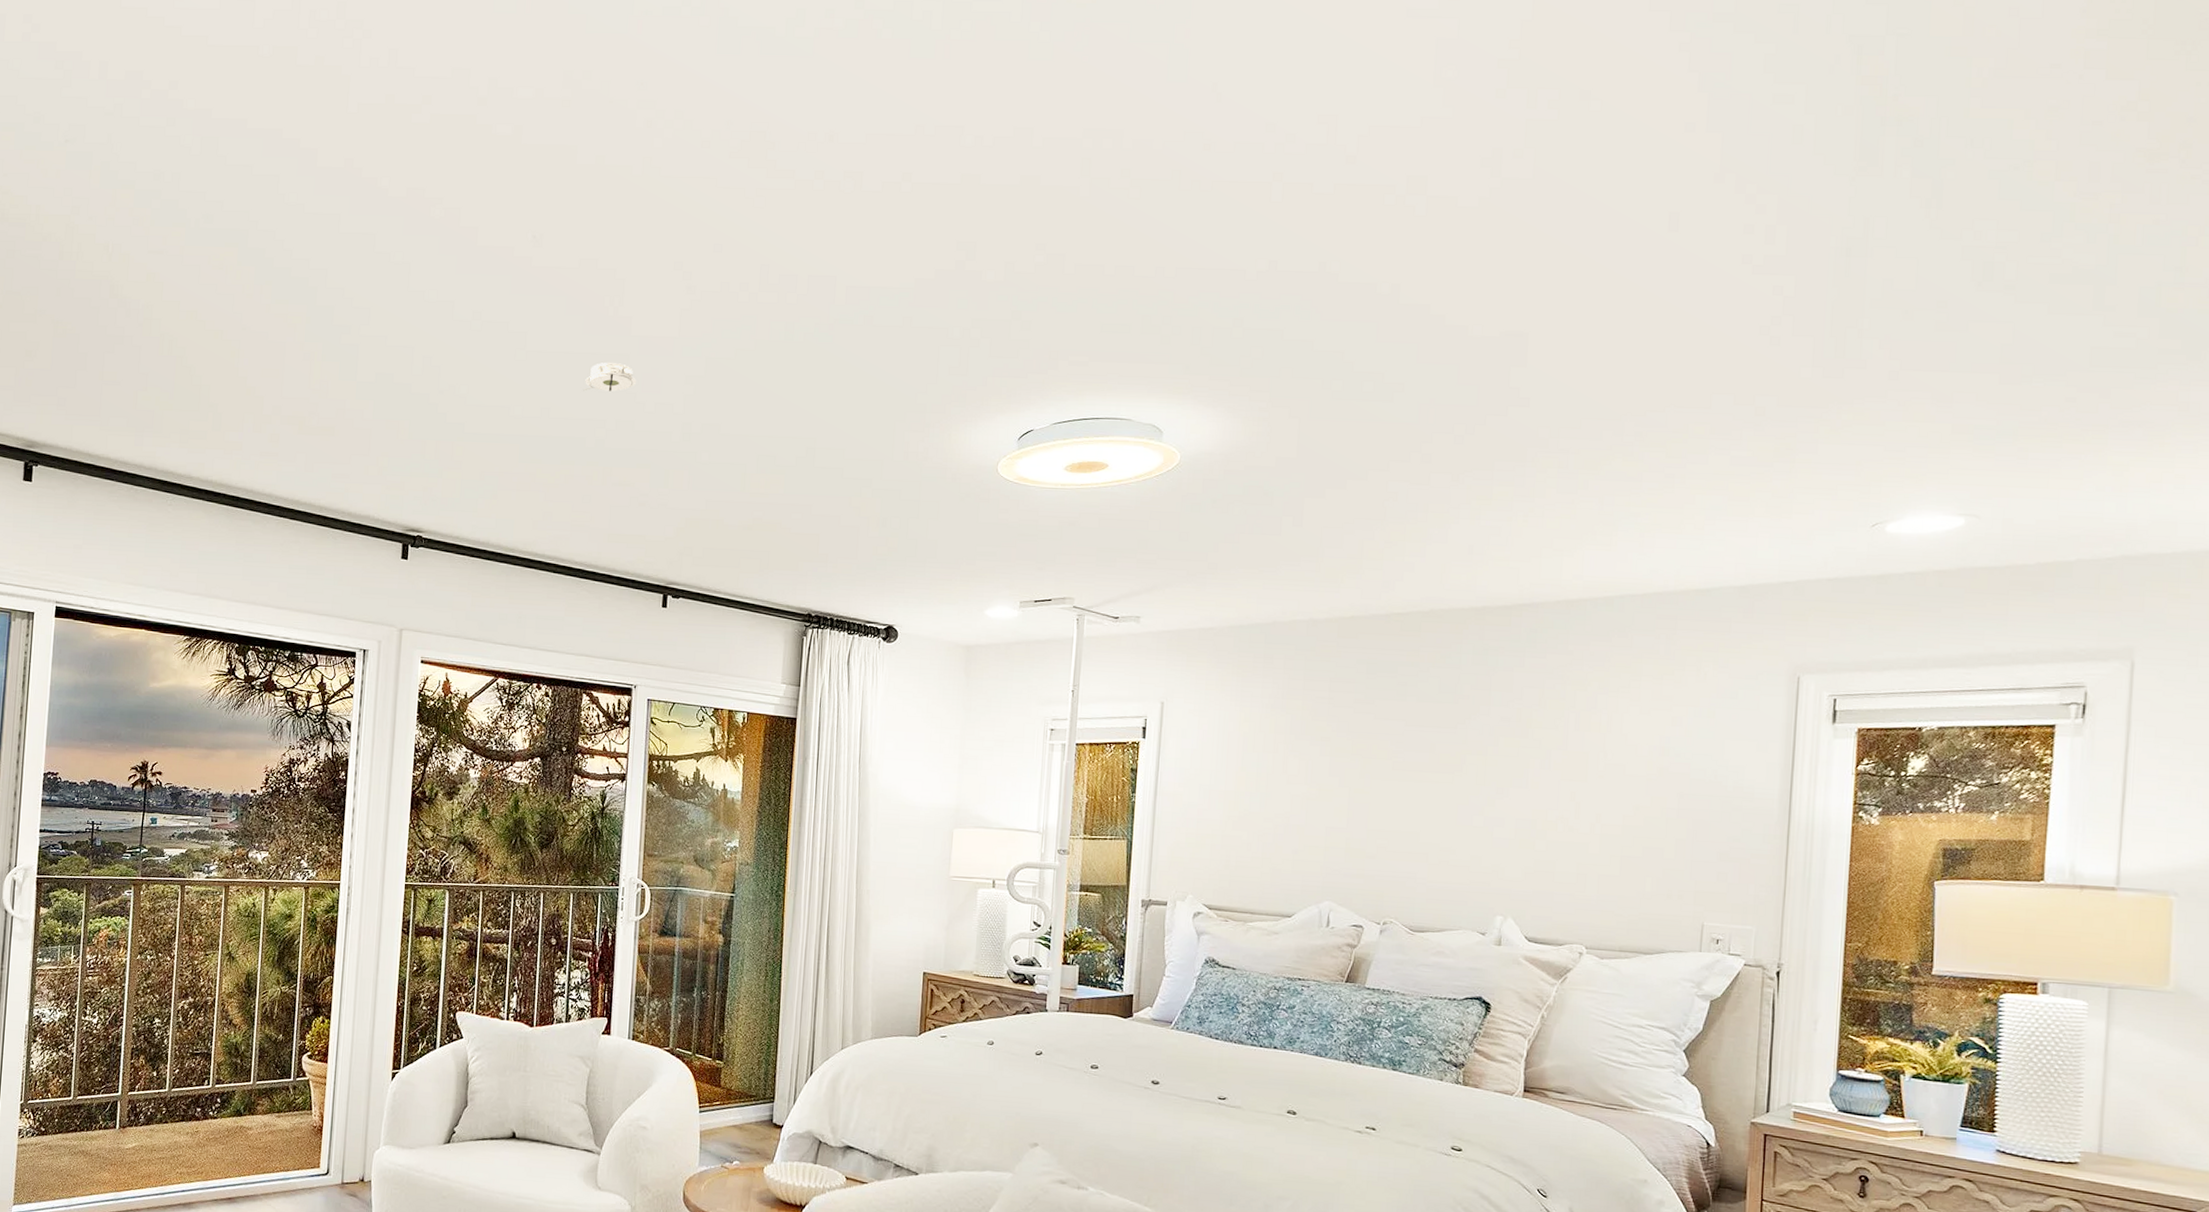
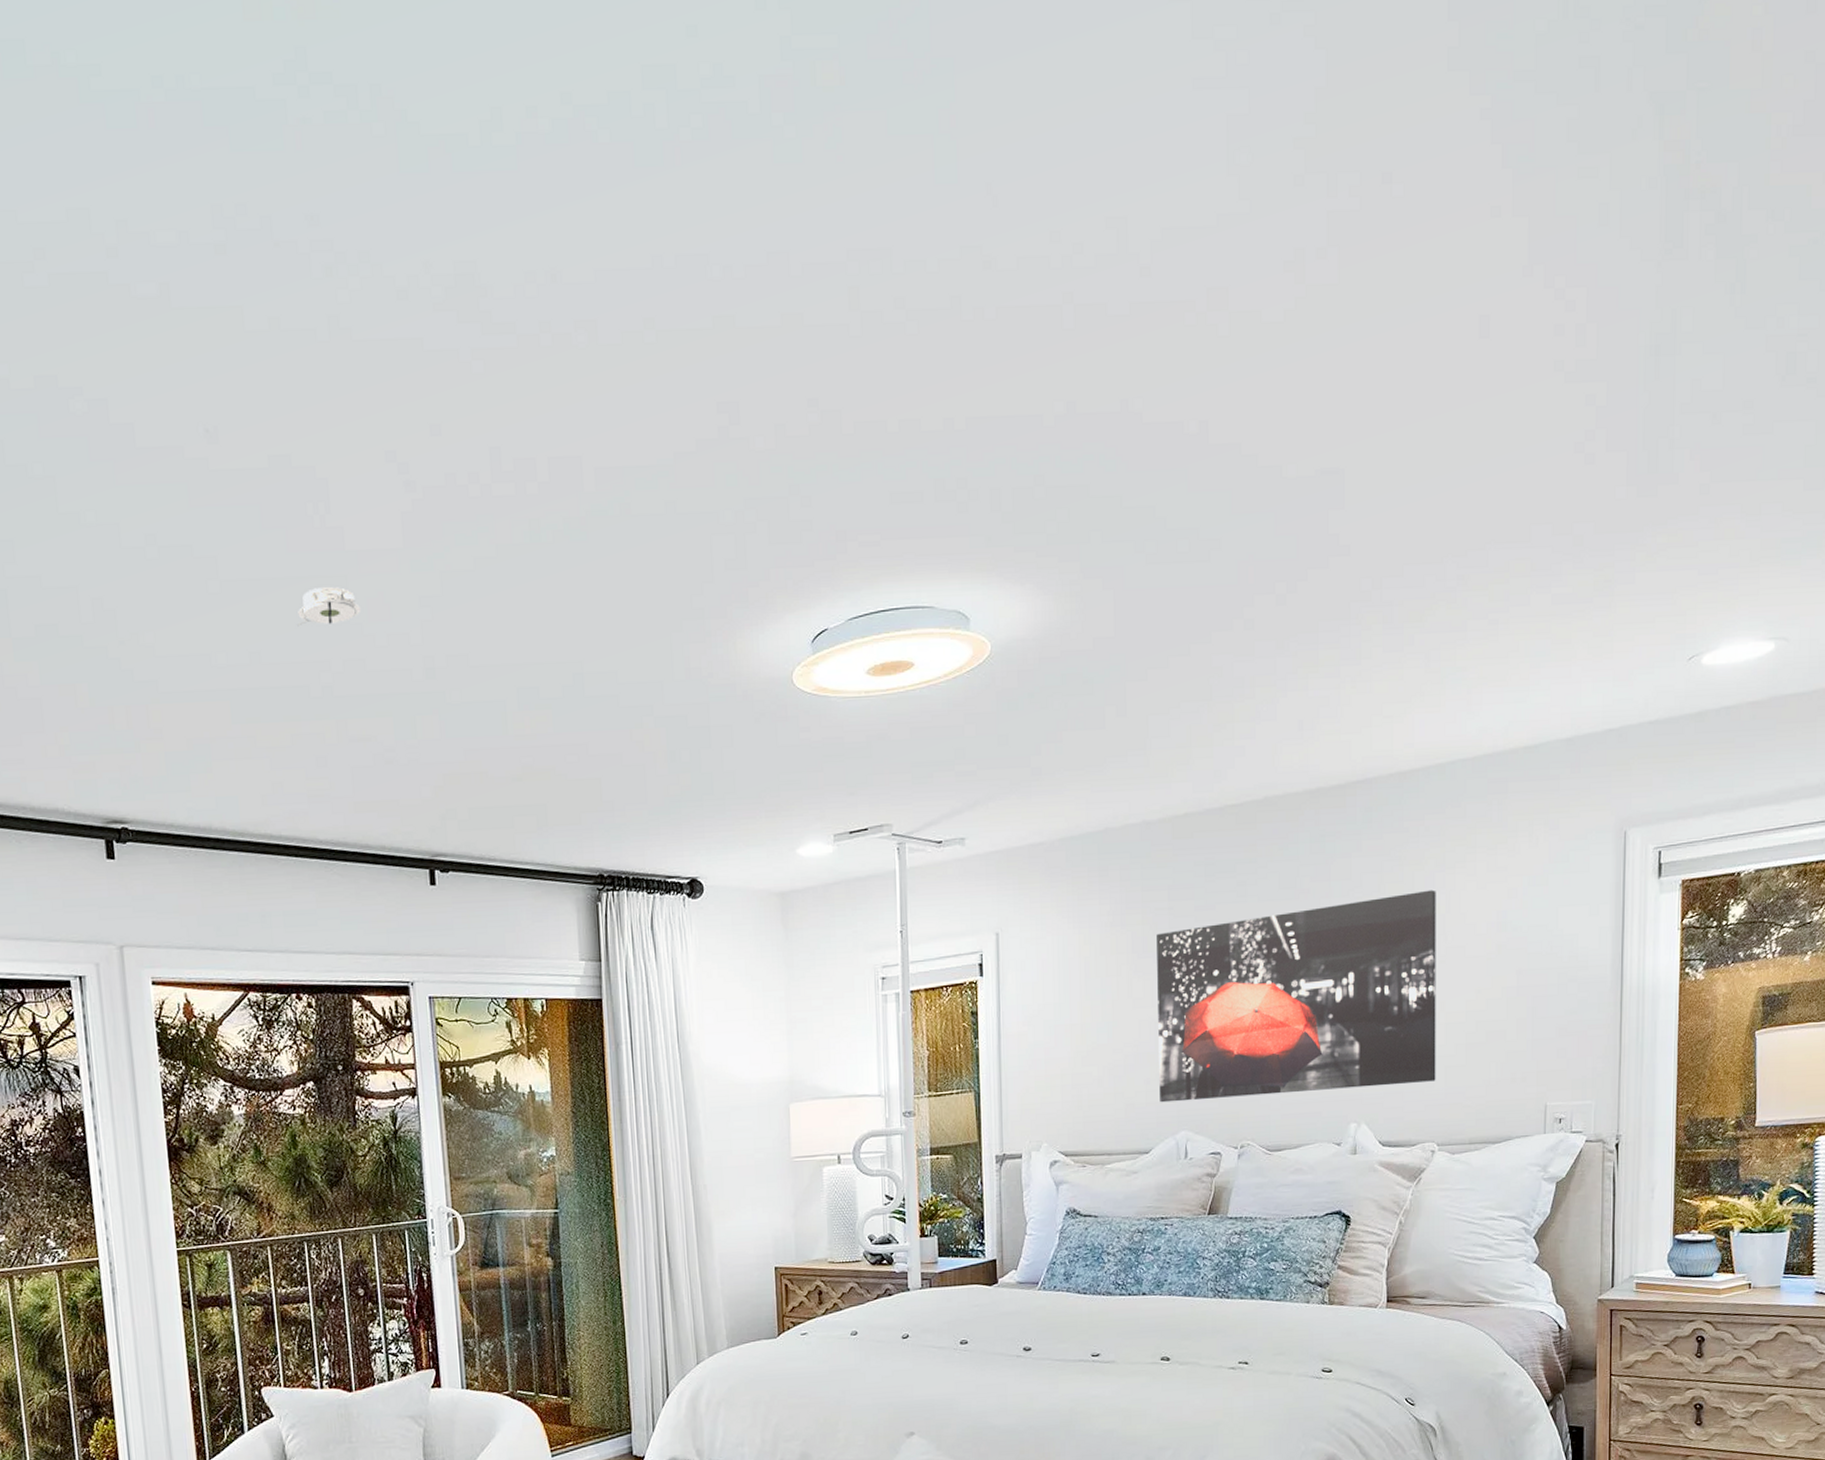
wall art: none [1306,709,1598,887] -> present [1157,889,1436,1103]

